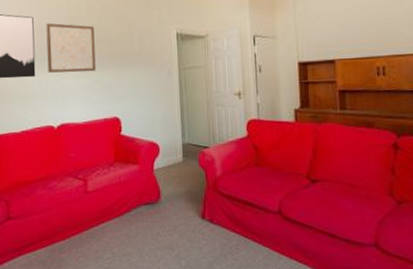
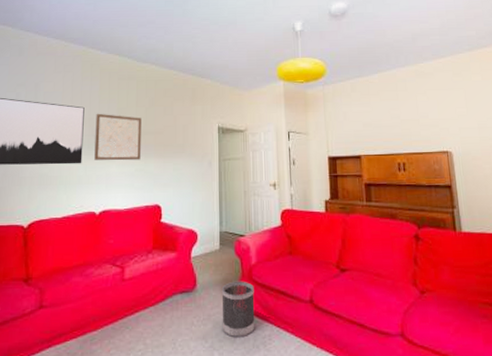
wastebasket: none [186,192,222,248] -> present [221,281,255,338]

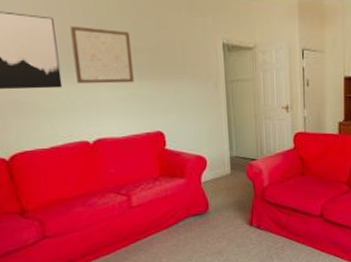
wastebasket: present [221,281,255,338] -> none [234,201,269,251]

